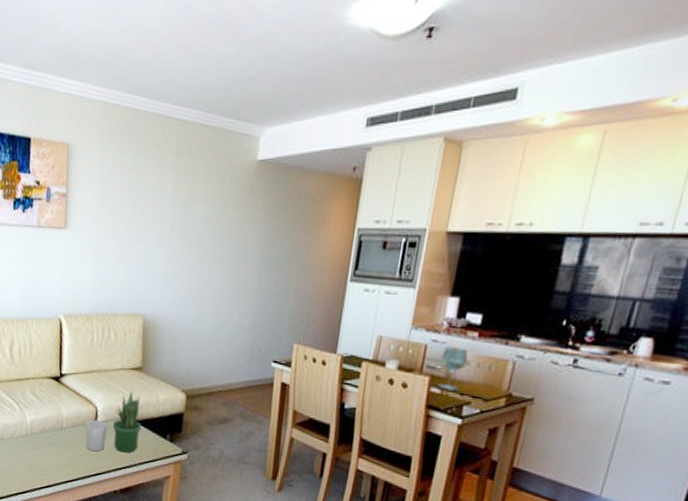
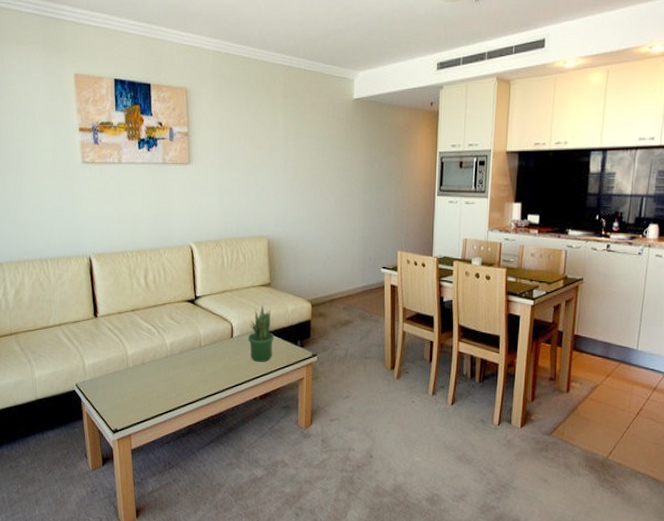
candle holder: present [85,420,107,452] -> none [223,335,243,365]
wine glass: present [437,346,469,391] -> none [512,243,533,279]

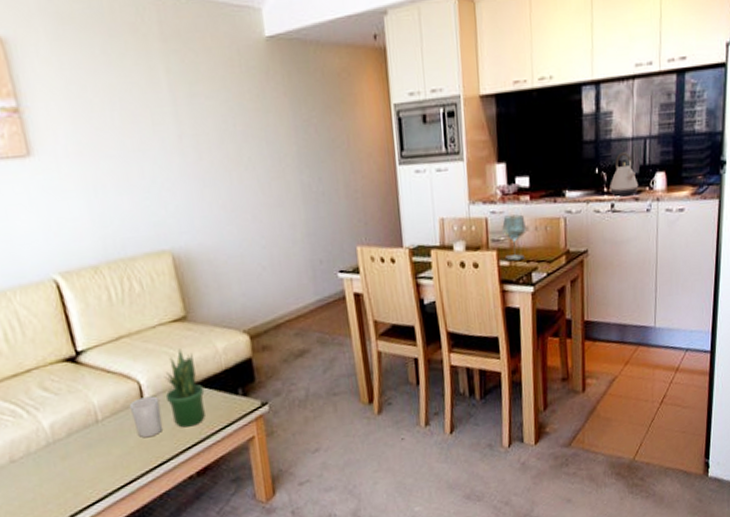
candle holder: none [223,335,243,365] -> present [129,396,164,438]
wine glass: none [512,243,533,279] -> present [501,214,527,261]
kettle: none [607,205,633,240] -> present [610,152,639,196]

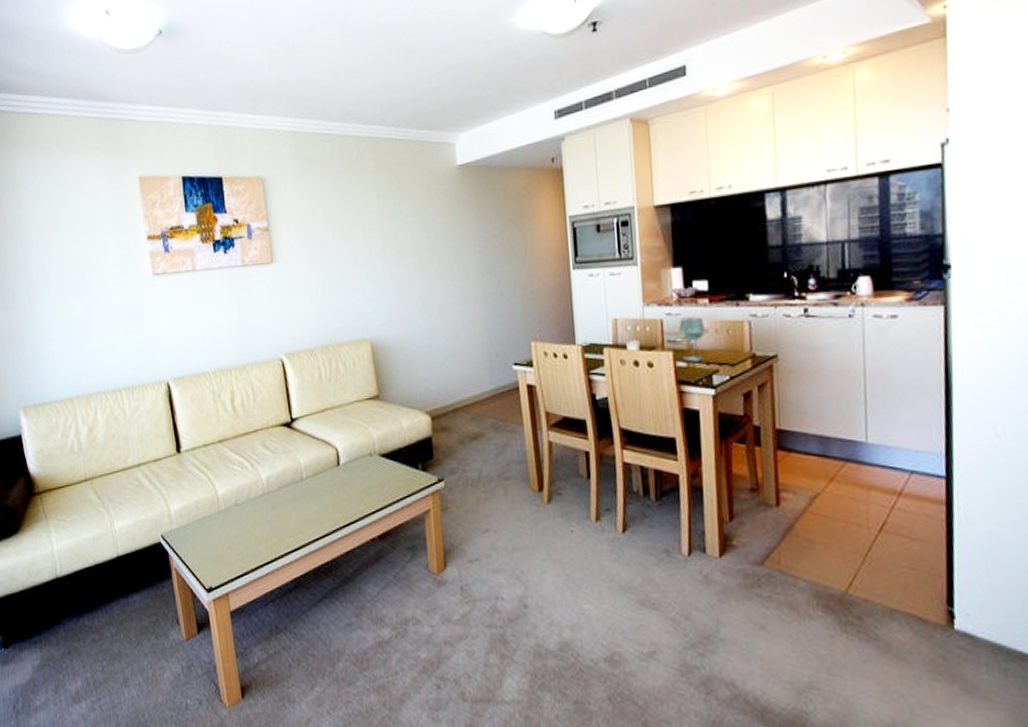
candle holder: present [129,396,164,438] -> none [328,462,354,499]
planter: present [165,349,205,428] -> none [357,423,390,493]
kettle: present [610,152,639,196] -> none [801,256,837,301]

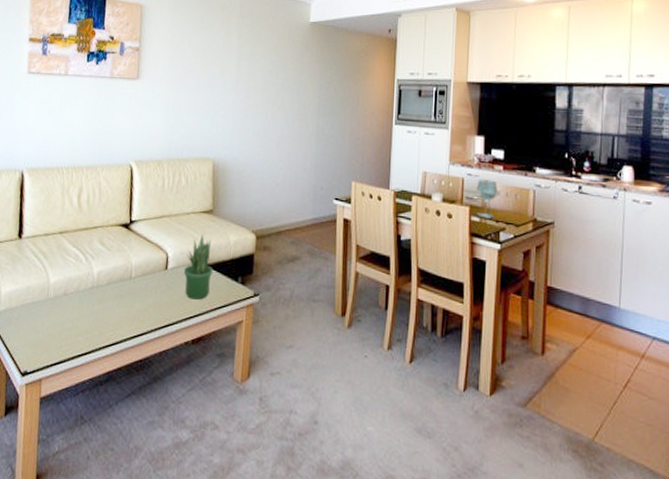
planter: none [357,423,390,493] -> present [183,235,213,300]

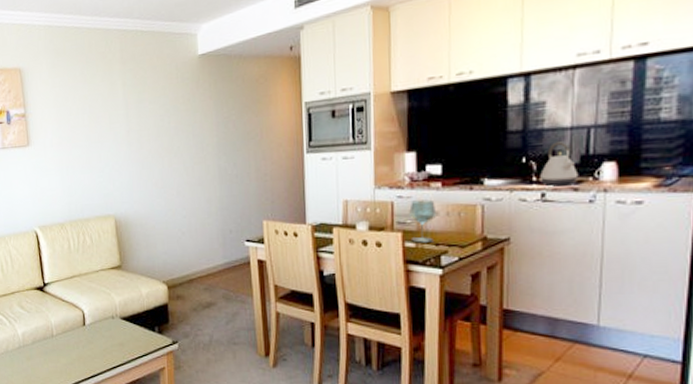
planter: present [183,235,213,300] -> none [100,290,130,351]
kettle: none [578,144,606,182] -> present [540,142,579,186]

